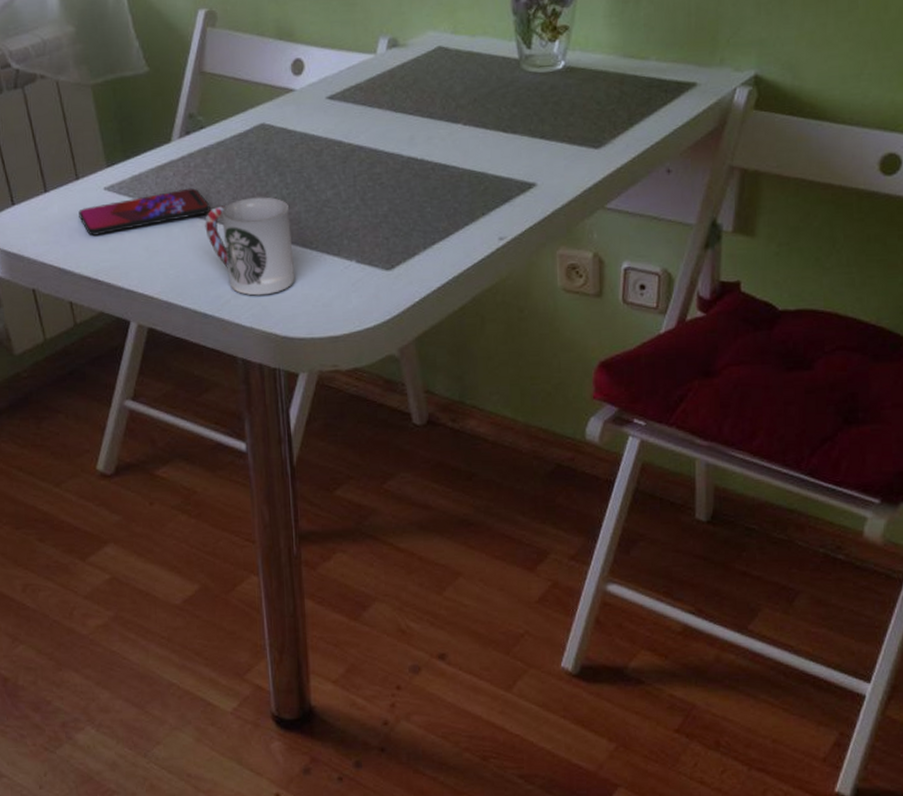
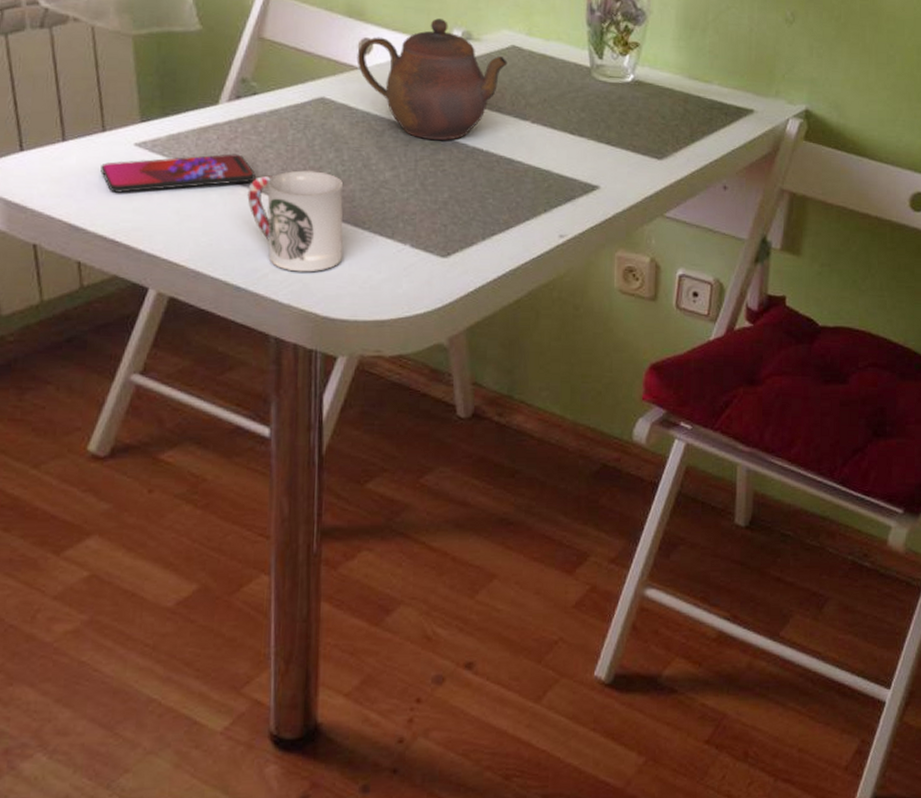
teapot: none [290,28,435,154] -> present [357,18,508,140]

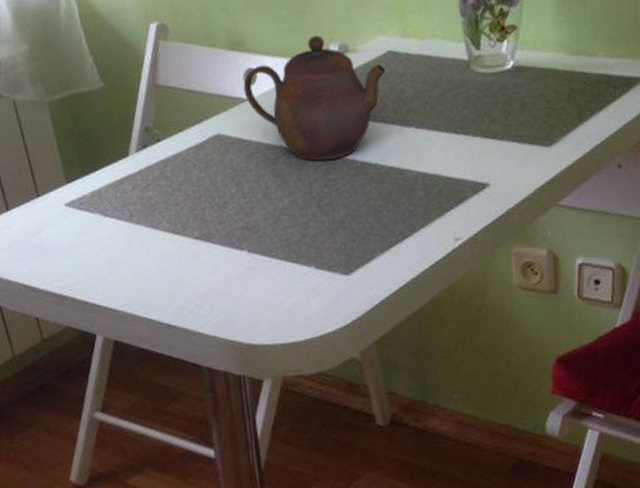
smartphone: present [101,154,256,193] -> none [41,201,170,252]
cup: present [247,170,343,272] -> none [165,207,255,305]

